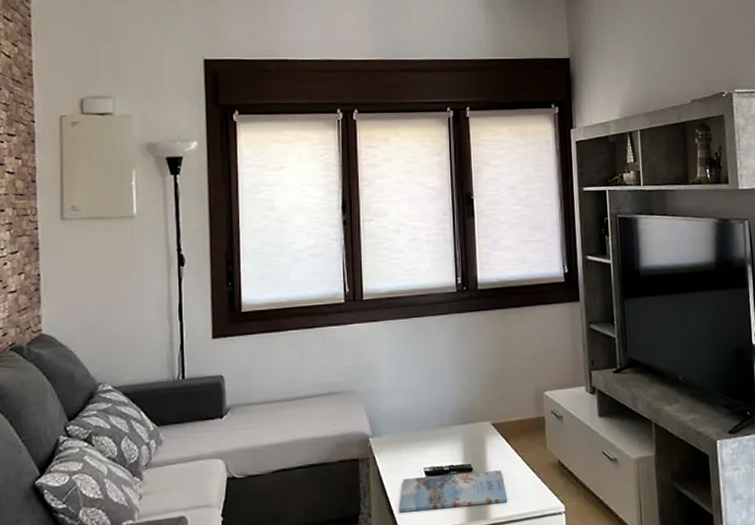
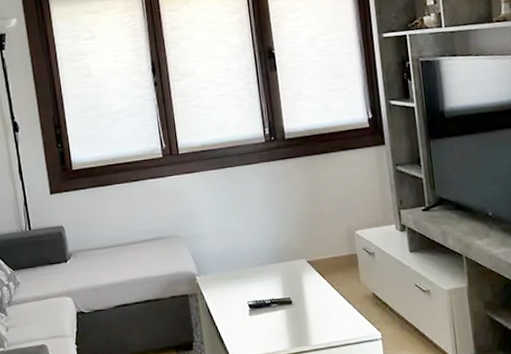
magazine: present [399,470,508,513] -> none [227,302,327,340]

